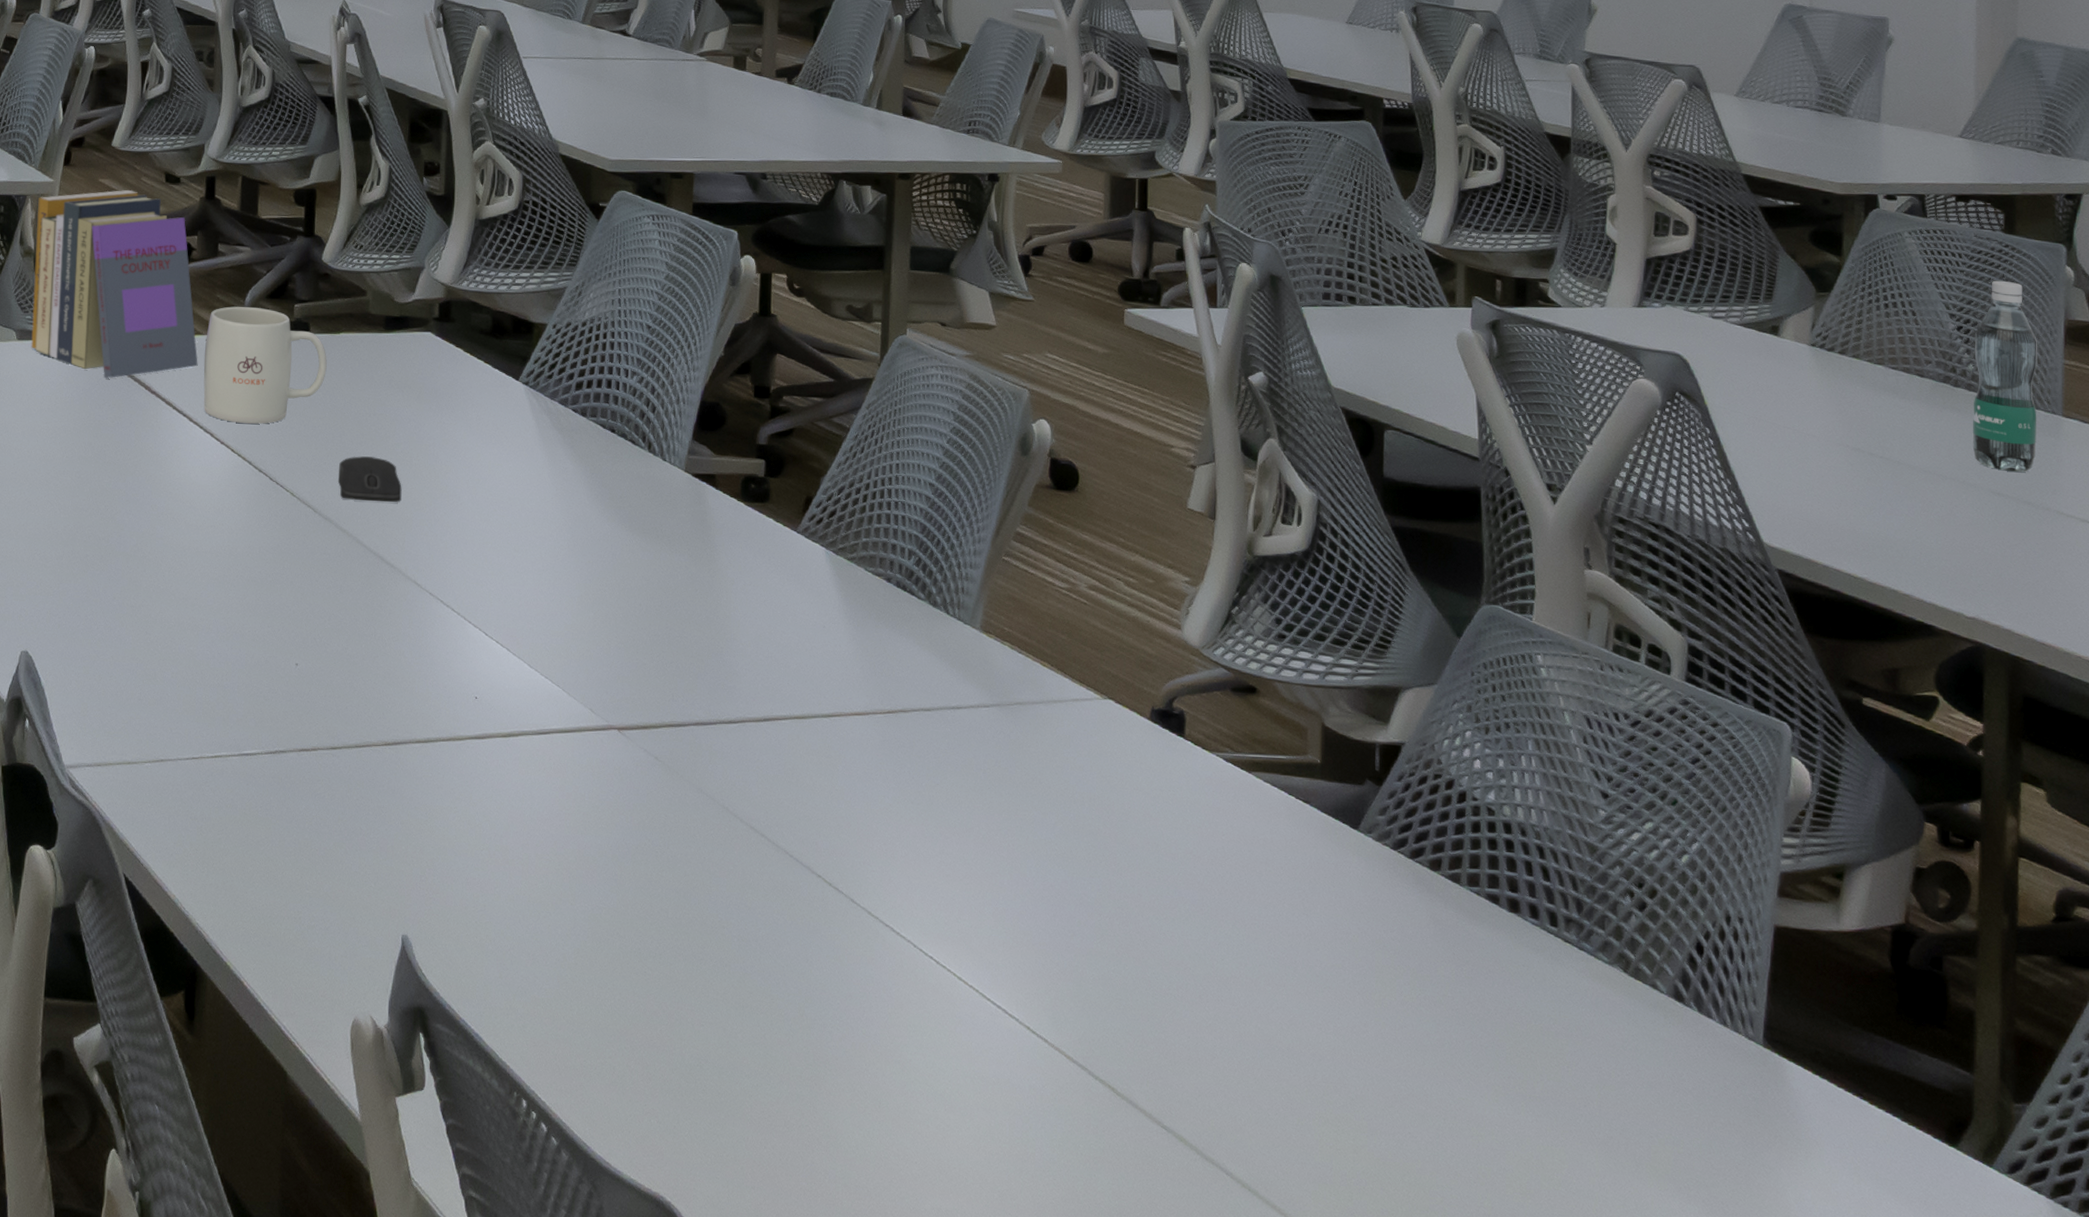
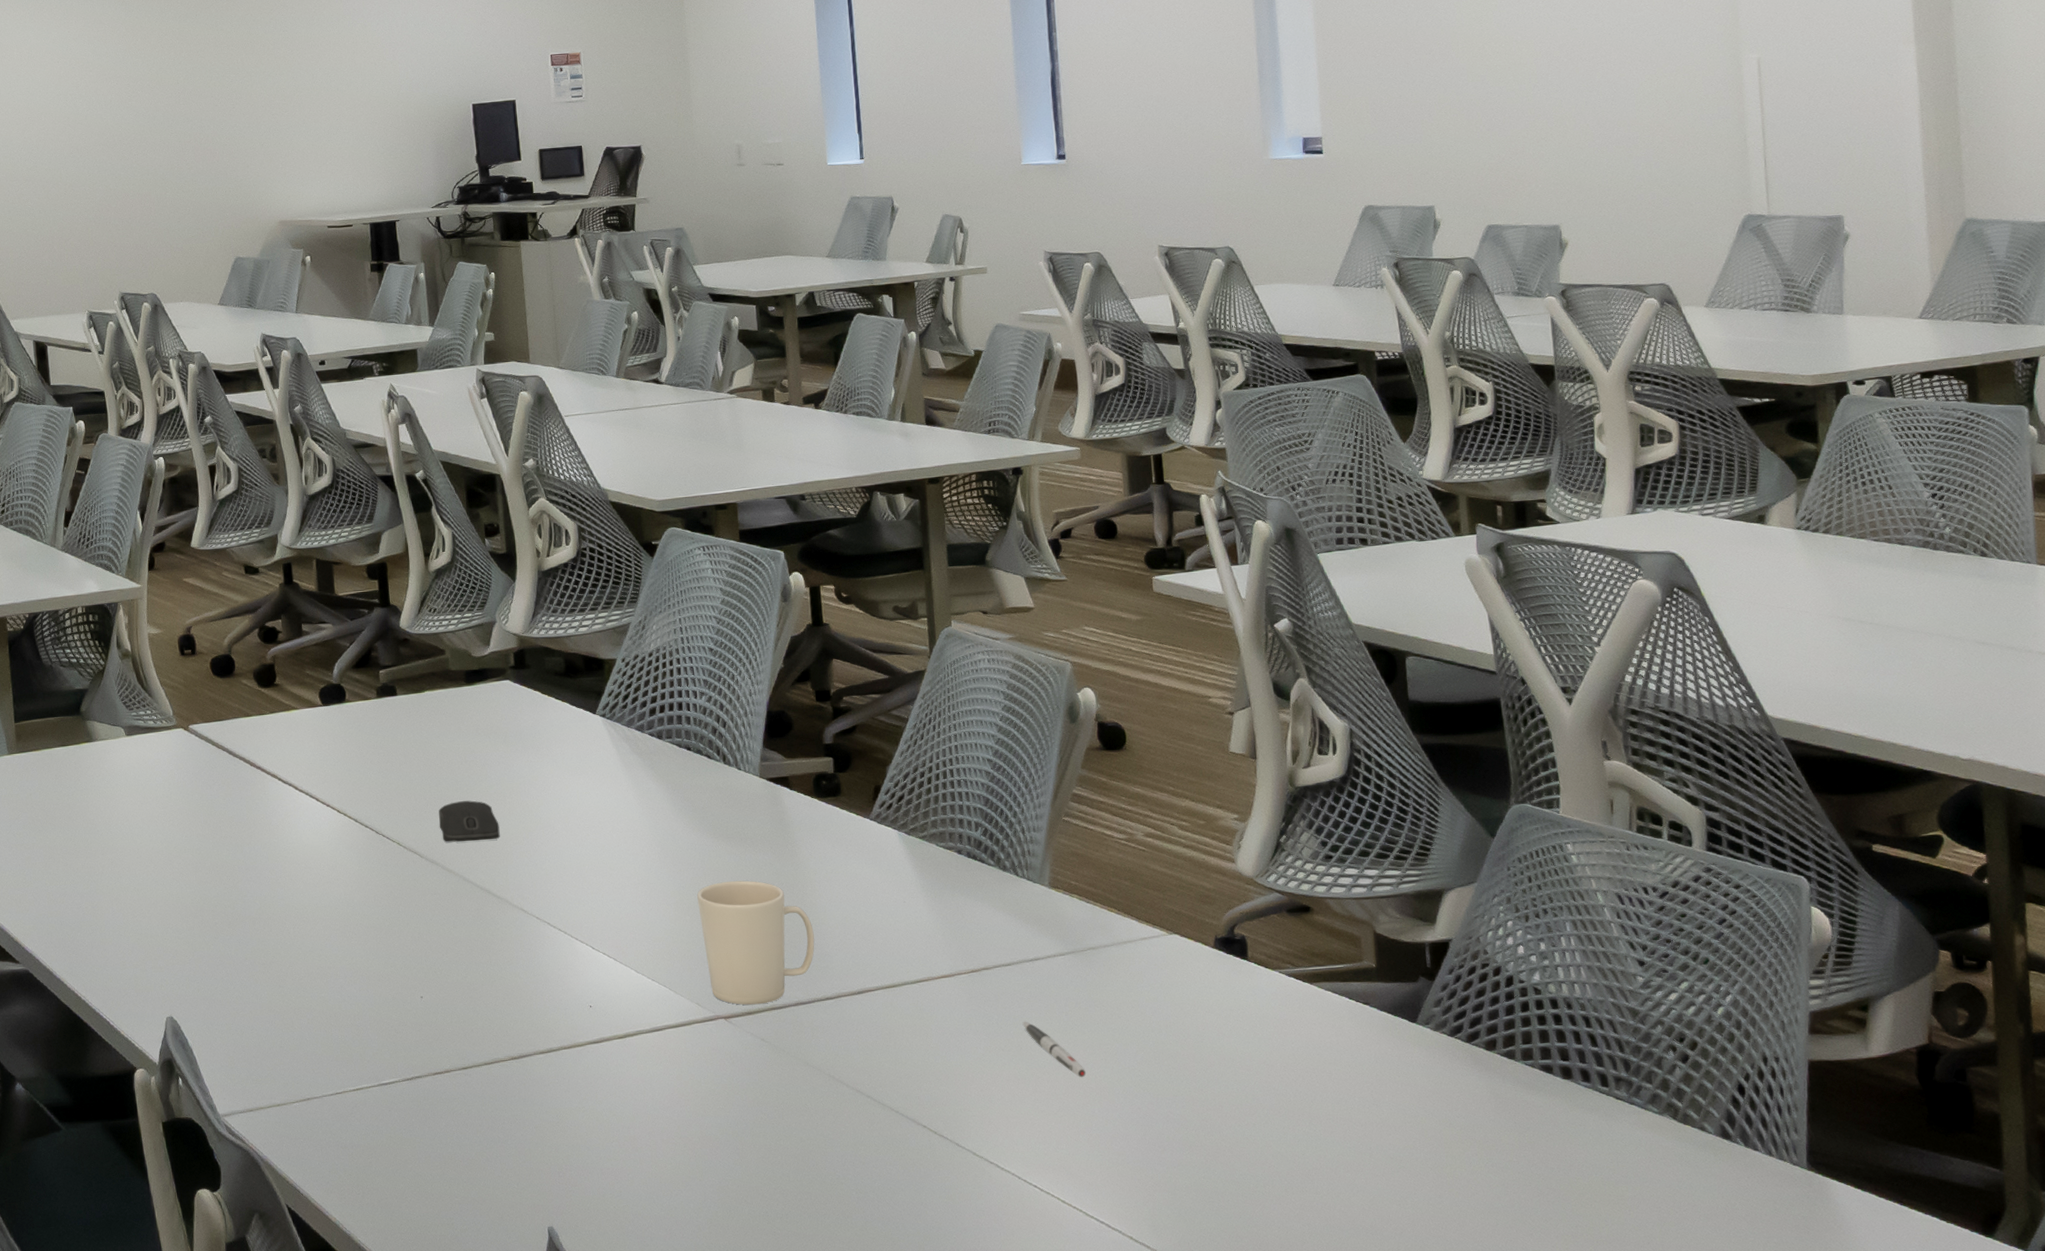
books: present [31,189,198,379] -> none [129,585,297,761]
mug: present [203,306,327,424] -> none [301,678,417,786]
mug: none [603,580,724,719] -> present [696,880,815,1005]
pen: none [936,774,999,845] -> present [1022,1021,1087,1078]
bottle: present [1972,280,2038,472] -> none [1949,446,2015,622]

